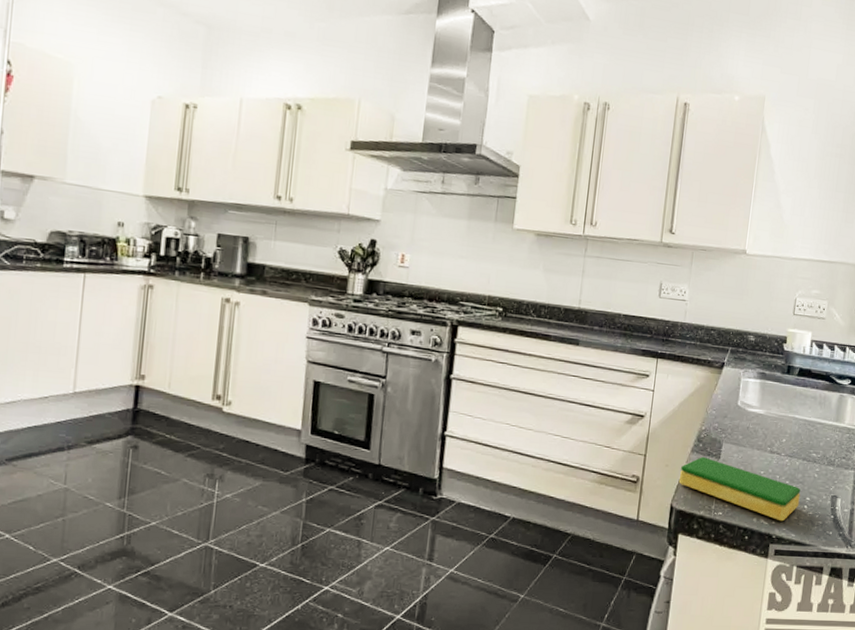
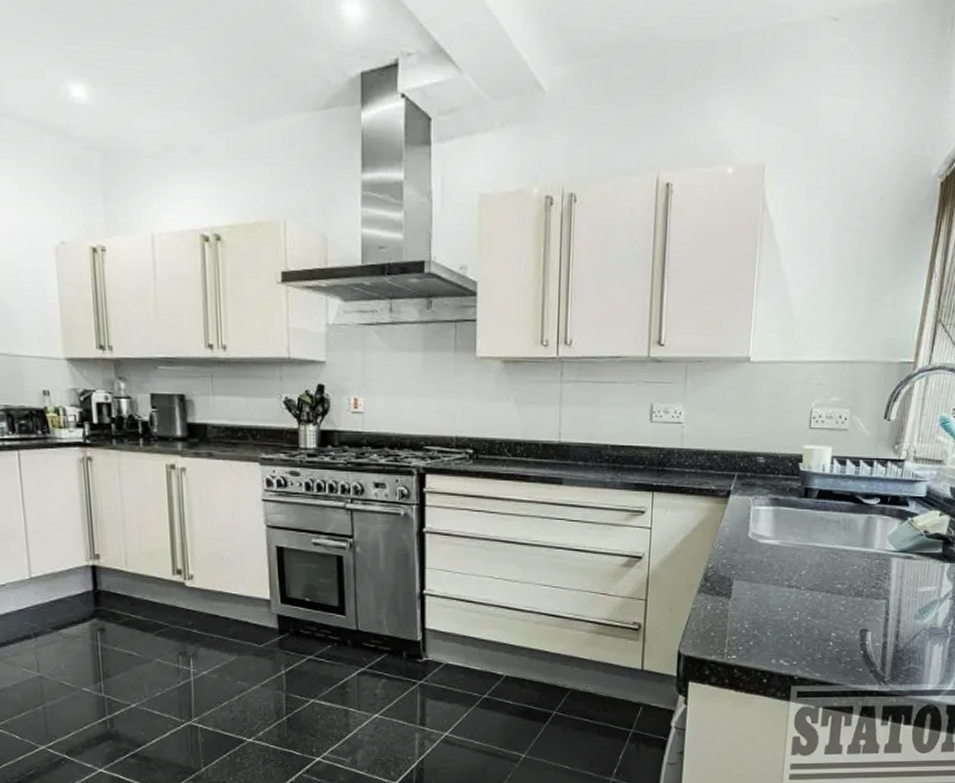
dish sponge: present [679,456,801,522] -> none [686,596,825,661]

